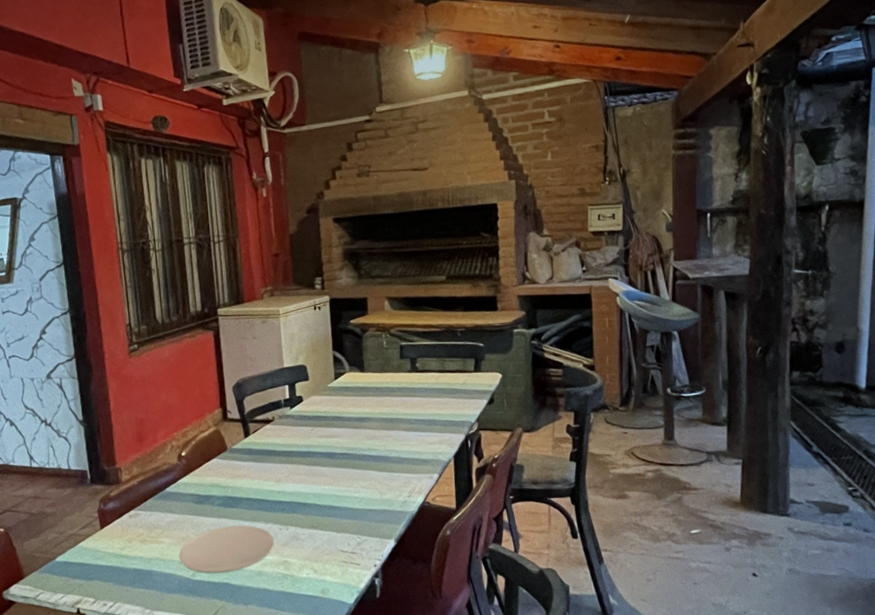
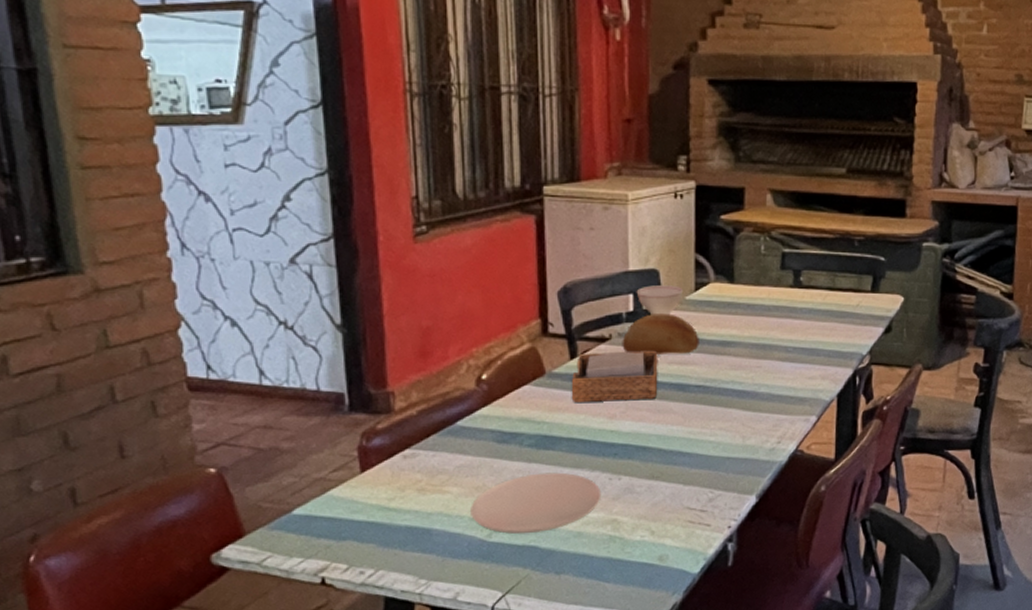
napkin holder: none [246,428,312,471] -> present [571,352,658,402]
bread: none [282,398,341,431] -> present [622,313,699,354]
bowl: none [290,376,326,400] -> present [636,285,684,315]

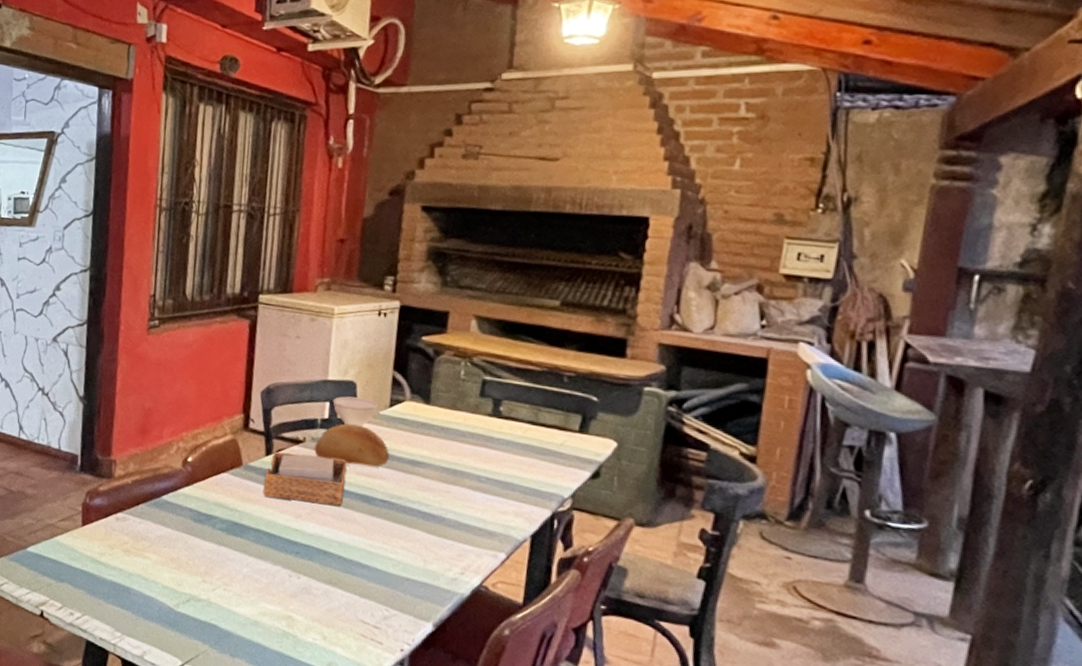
plate: present [470,472,602,535] -> none [164,556,281,613]

